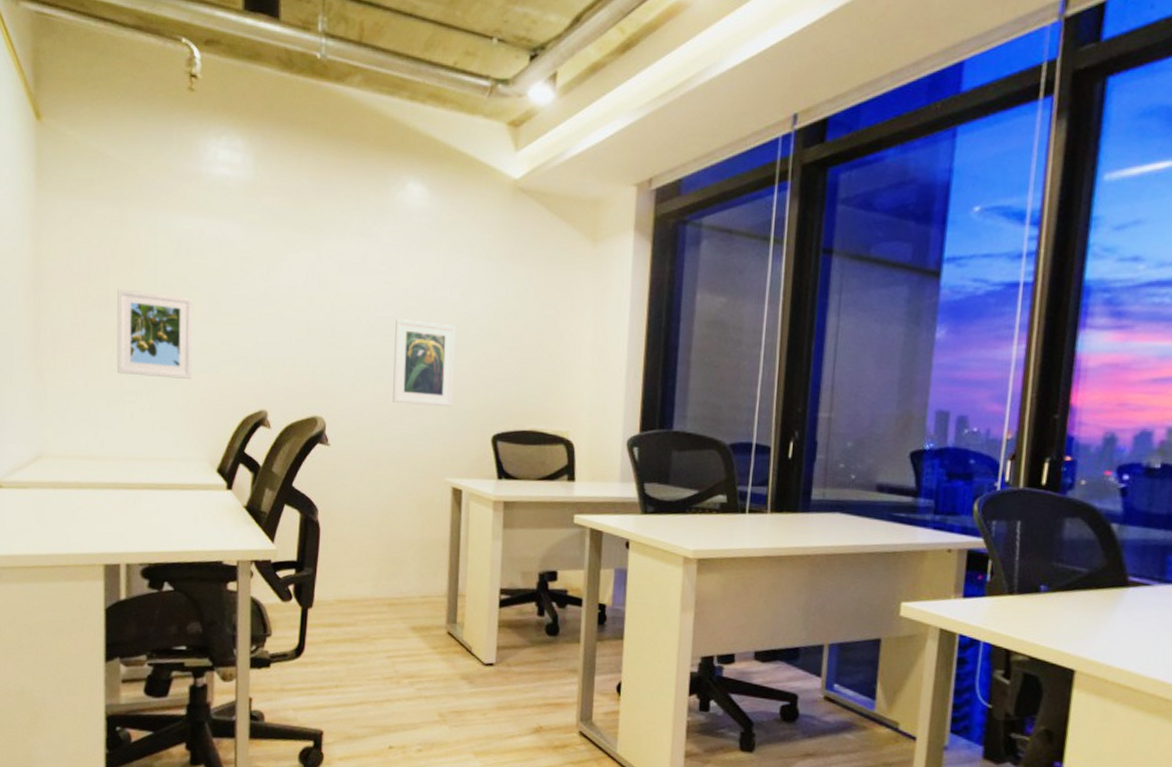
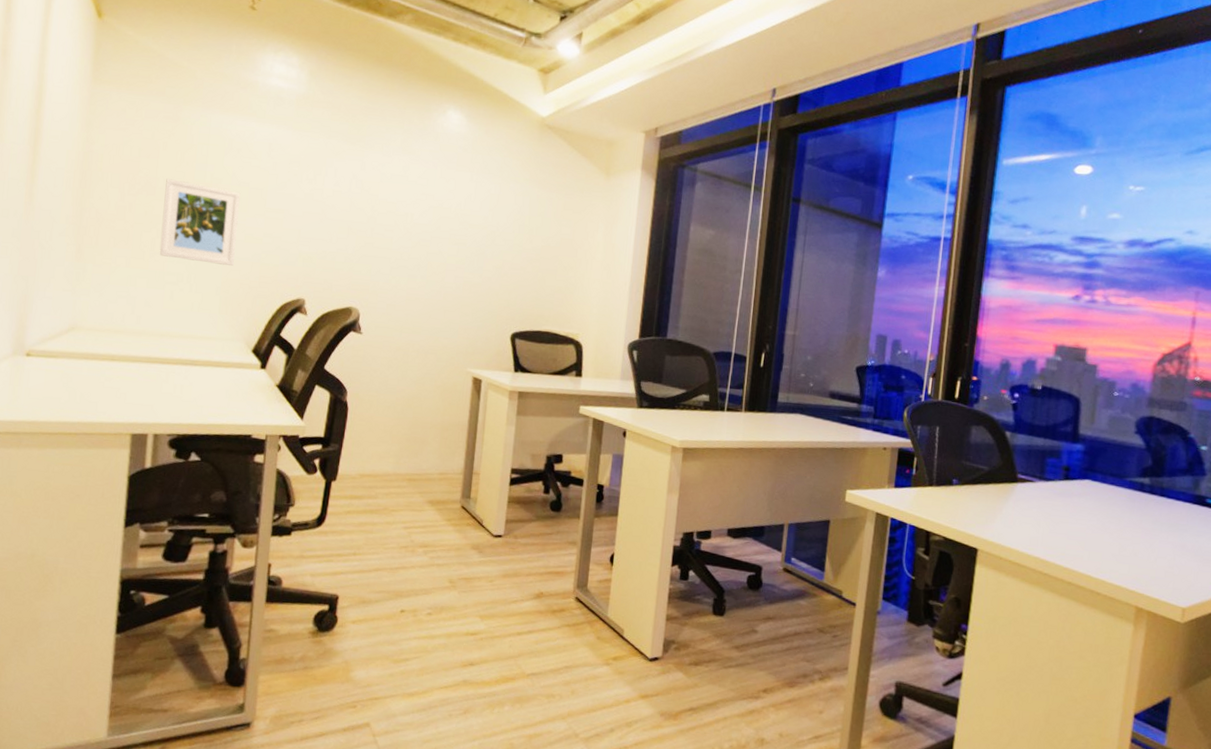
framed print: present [393,319,456,407] -> none [423,227,484,307]

